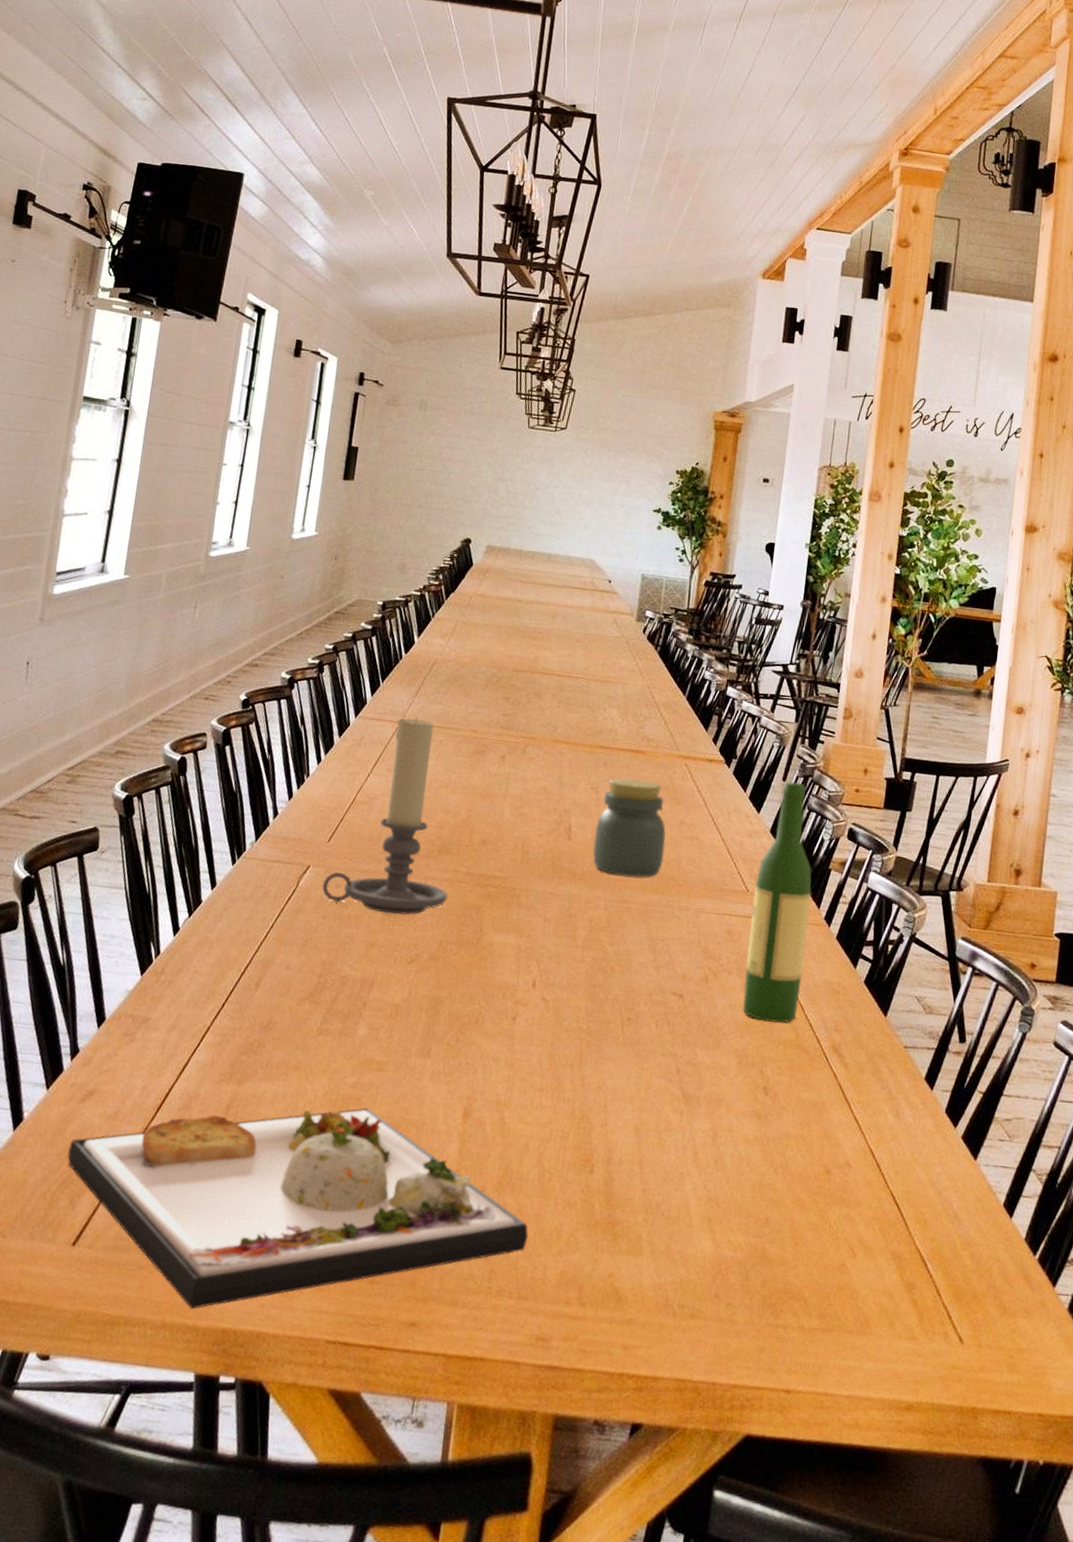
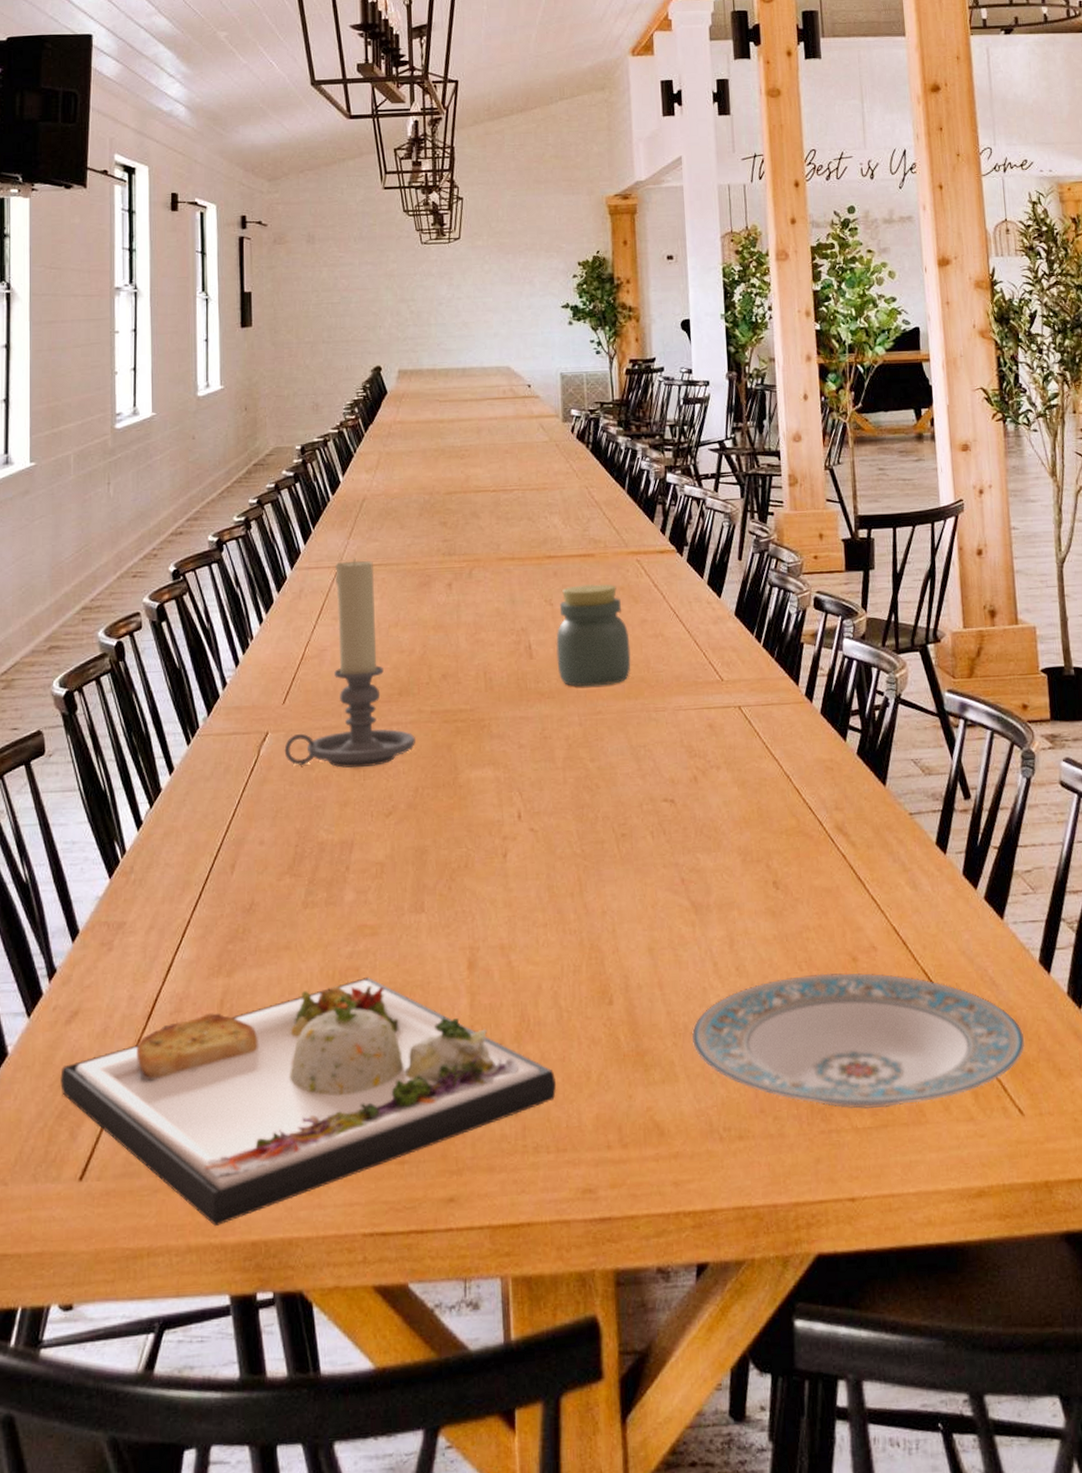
plate: none [661,1177,977,1315] -> present [692,972,1026,1110]
wine bottle: present [743,782,812,1024] -> none [728,560,794,813]

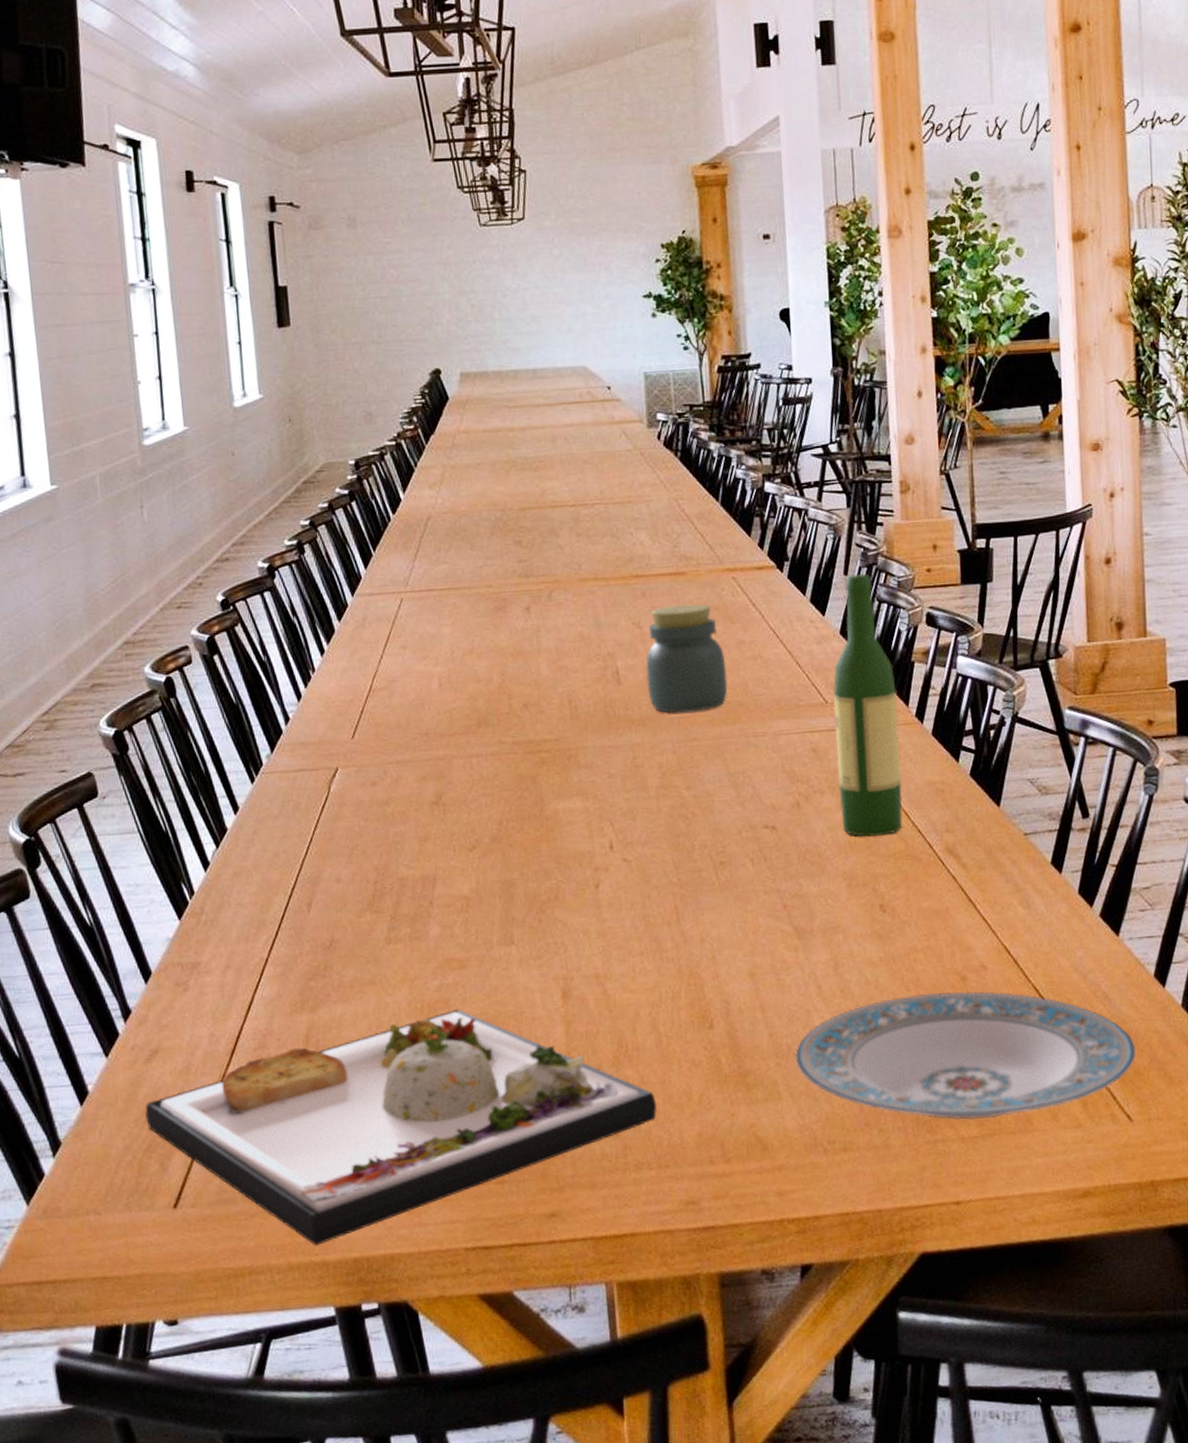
candle holder: present [284,558,415,769] -> none [356,582,497,803]
wine bottle: none [728,560,794,813] -> present [833,574,903,837]

